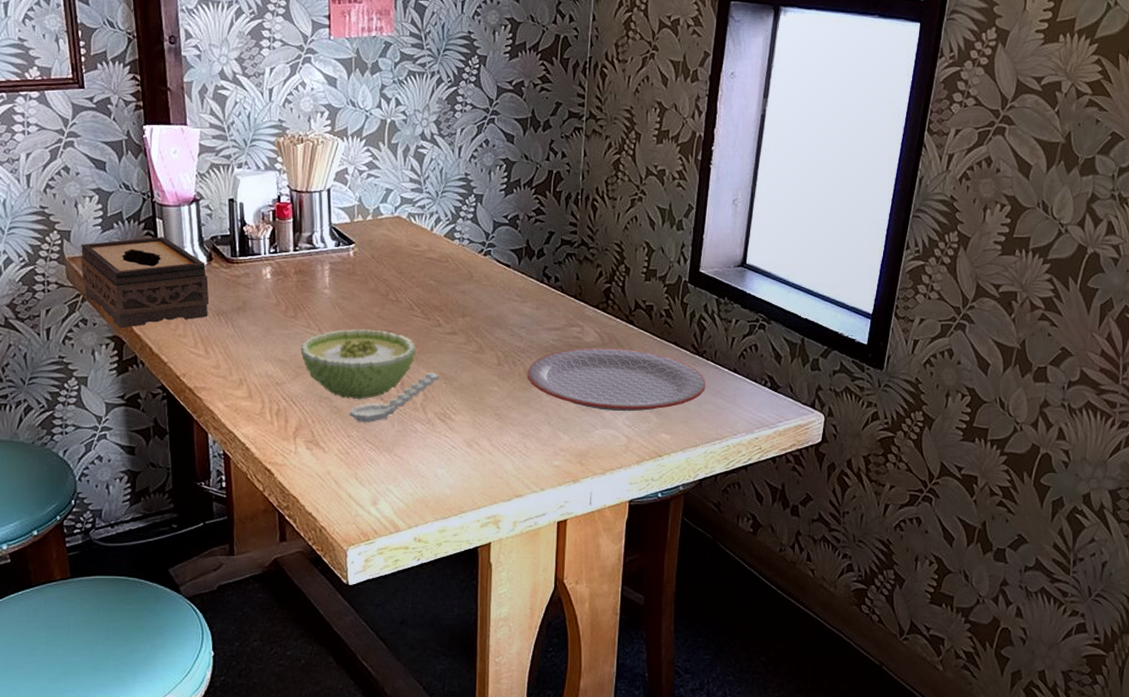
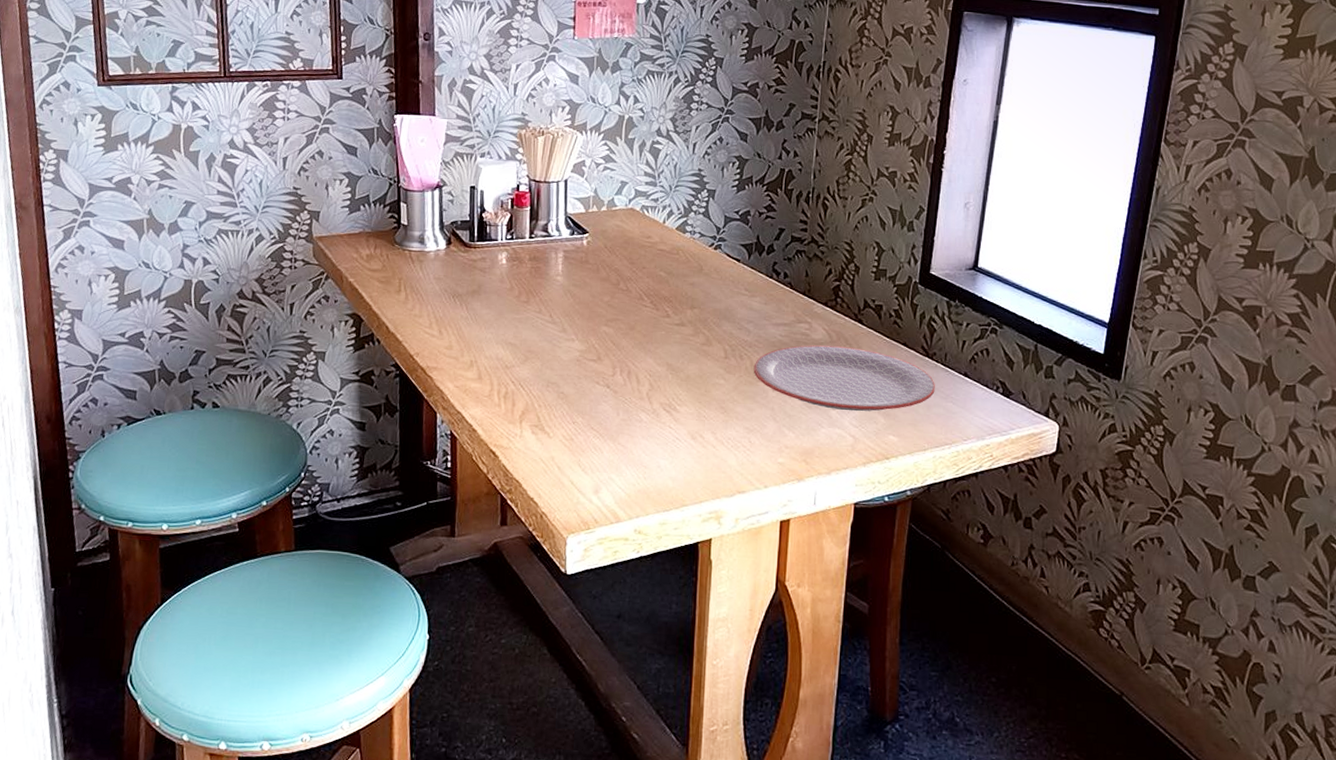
tissue box: present [81,236,210,328] -> none [327,219,446,307]
frying pan: present [300,329,440,424] -> none [530,316,667,411]

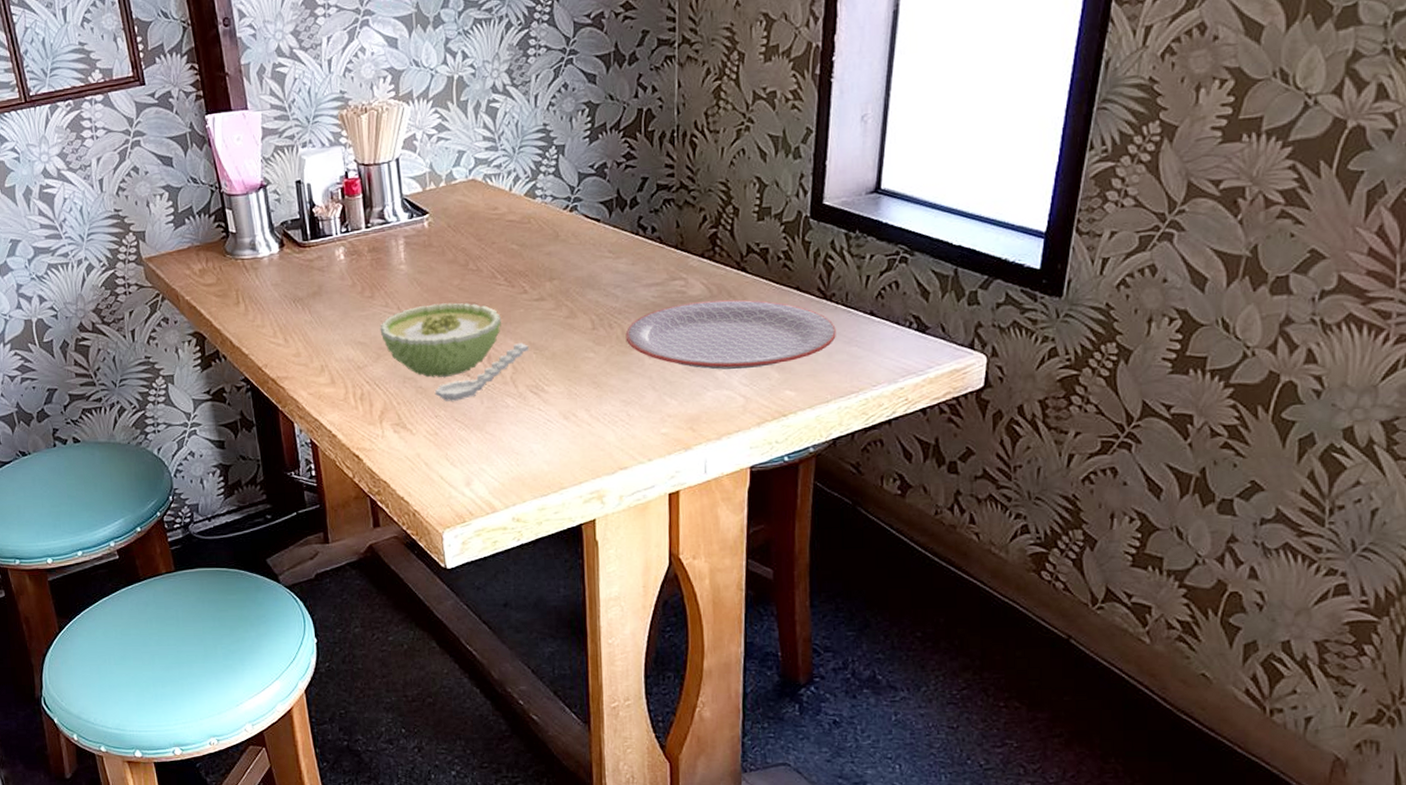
frying pan: none [530,316,667,411] -> present [380,303,529,402]

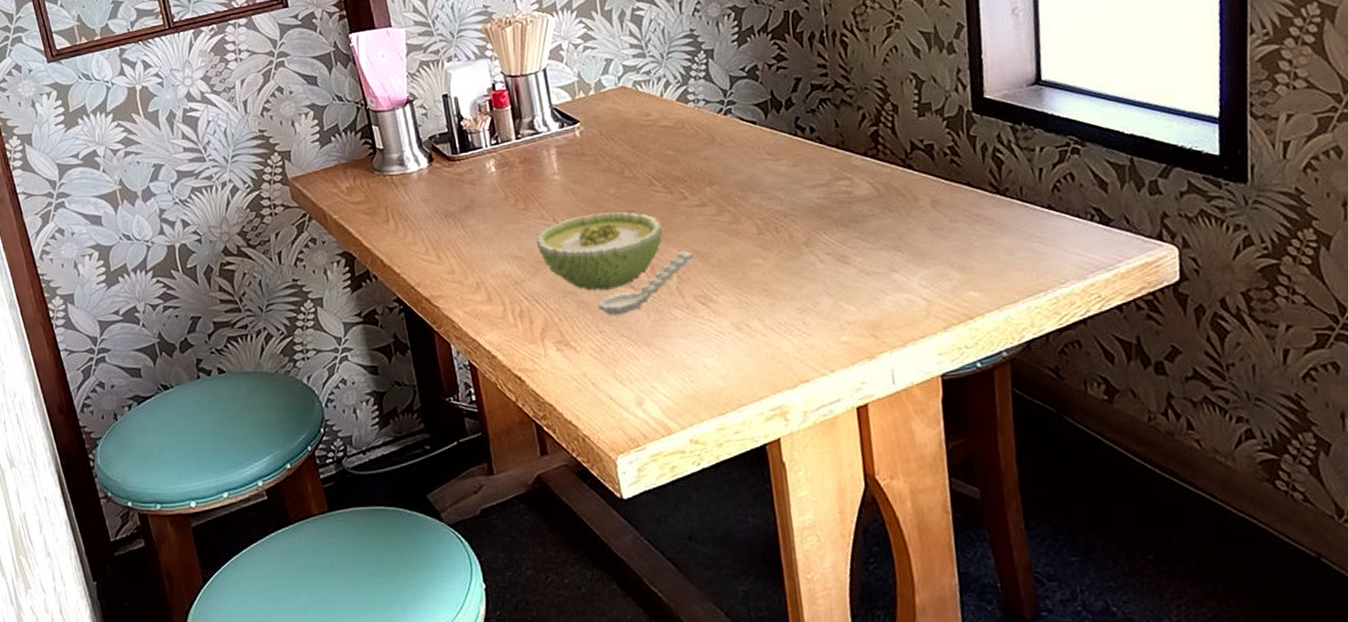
plate: present [625,299,836,370] -> none [793,198,1016,272]

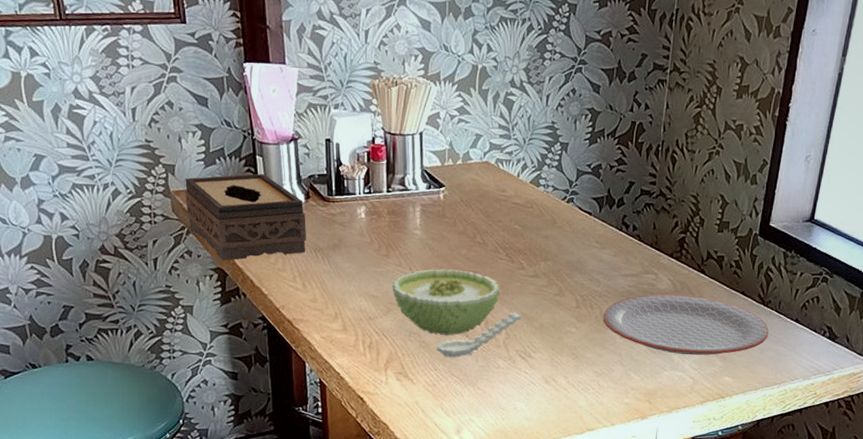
tissue box: none [302,143,436,244] -> present [185,173,307,261]
plate: none [793,198,1016,272] -> present [603,294,769,356]

